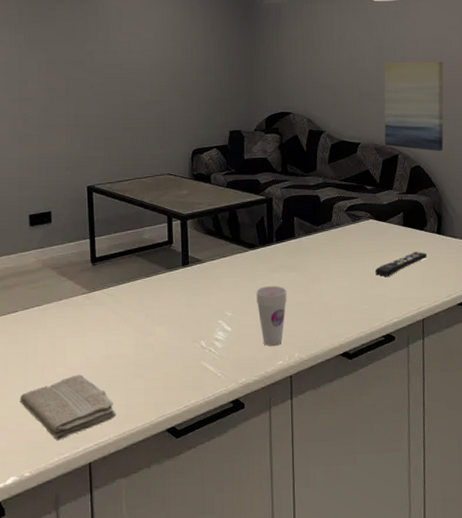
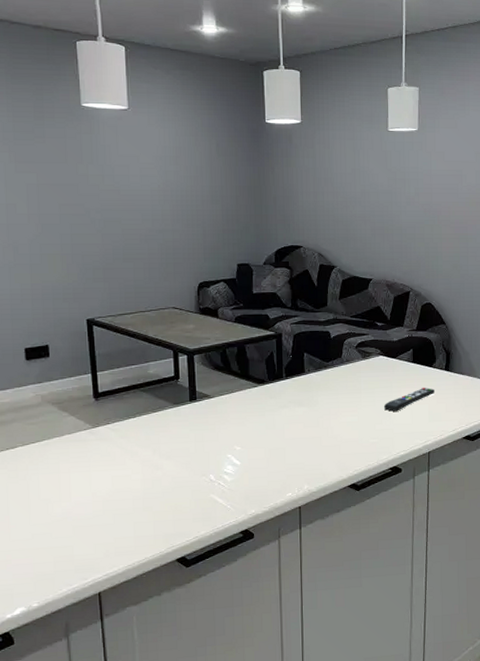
washcloth: present [20,374,117,441] -> none [24,508,126,572]
cup: present [255,286,287,347] -> none [265,421,296,480]
wall art: present [384,61,444,151] -> none [396,197,458,289]

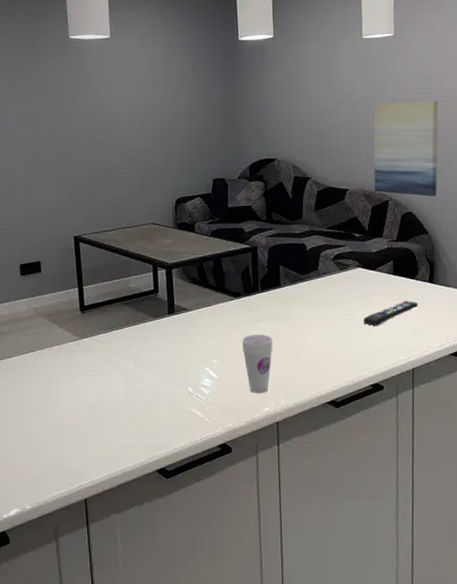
cup: none [265,421,296,480] -> present [241,334,273,394]
wall art: none [396,197,458,289] -> present [373,101,439,197]

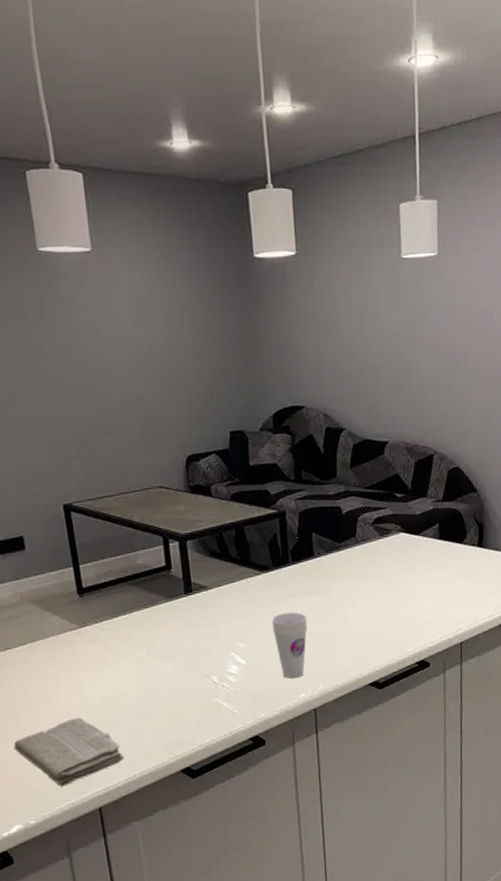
washcloth: none [18,416,109,477] -> present [13,717,125,787]
remote control: present [362,300,418,326] -> none [406,567,466,597]
wall art: present [373,101,439,197] -> none [415,336,489,449]

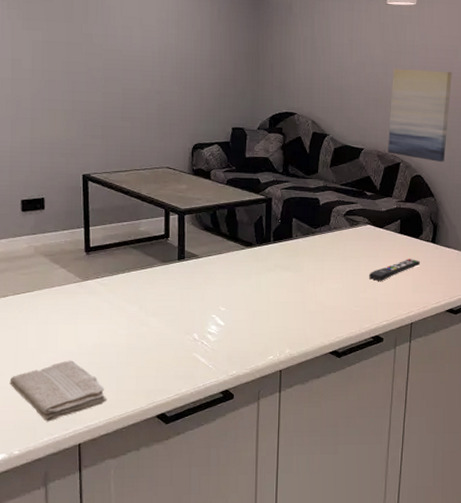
cup: present [271,612,308,679] -> none [250,284,281,343]
remote control: none [406,567,466,597] -> present [368,258,420,281]
wall art: none [415,336,489,449] -> present [388,69,452,162]

